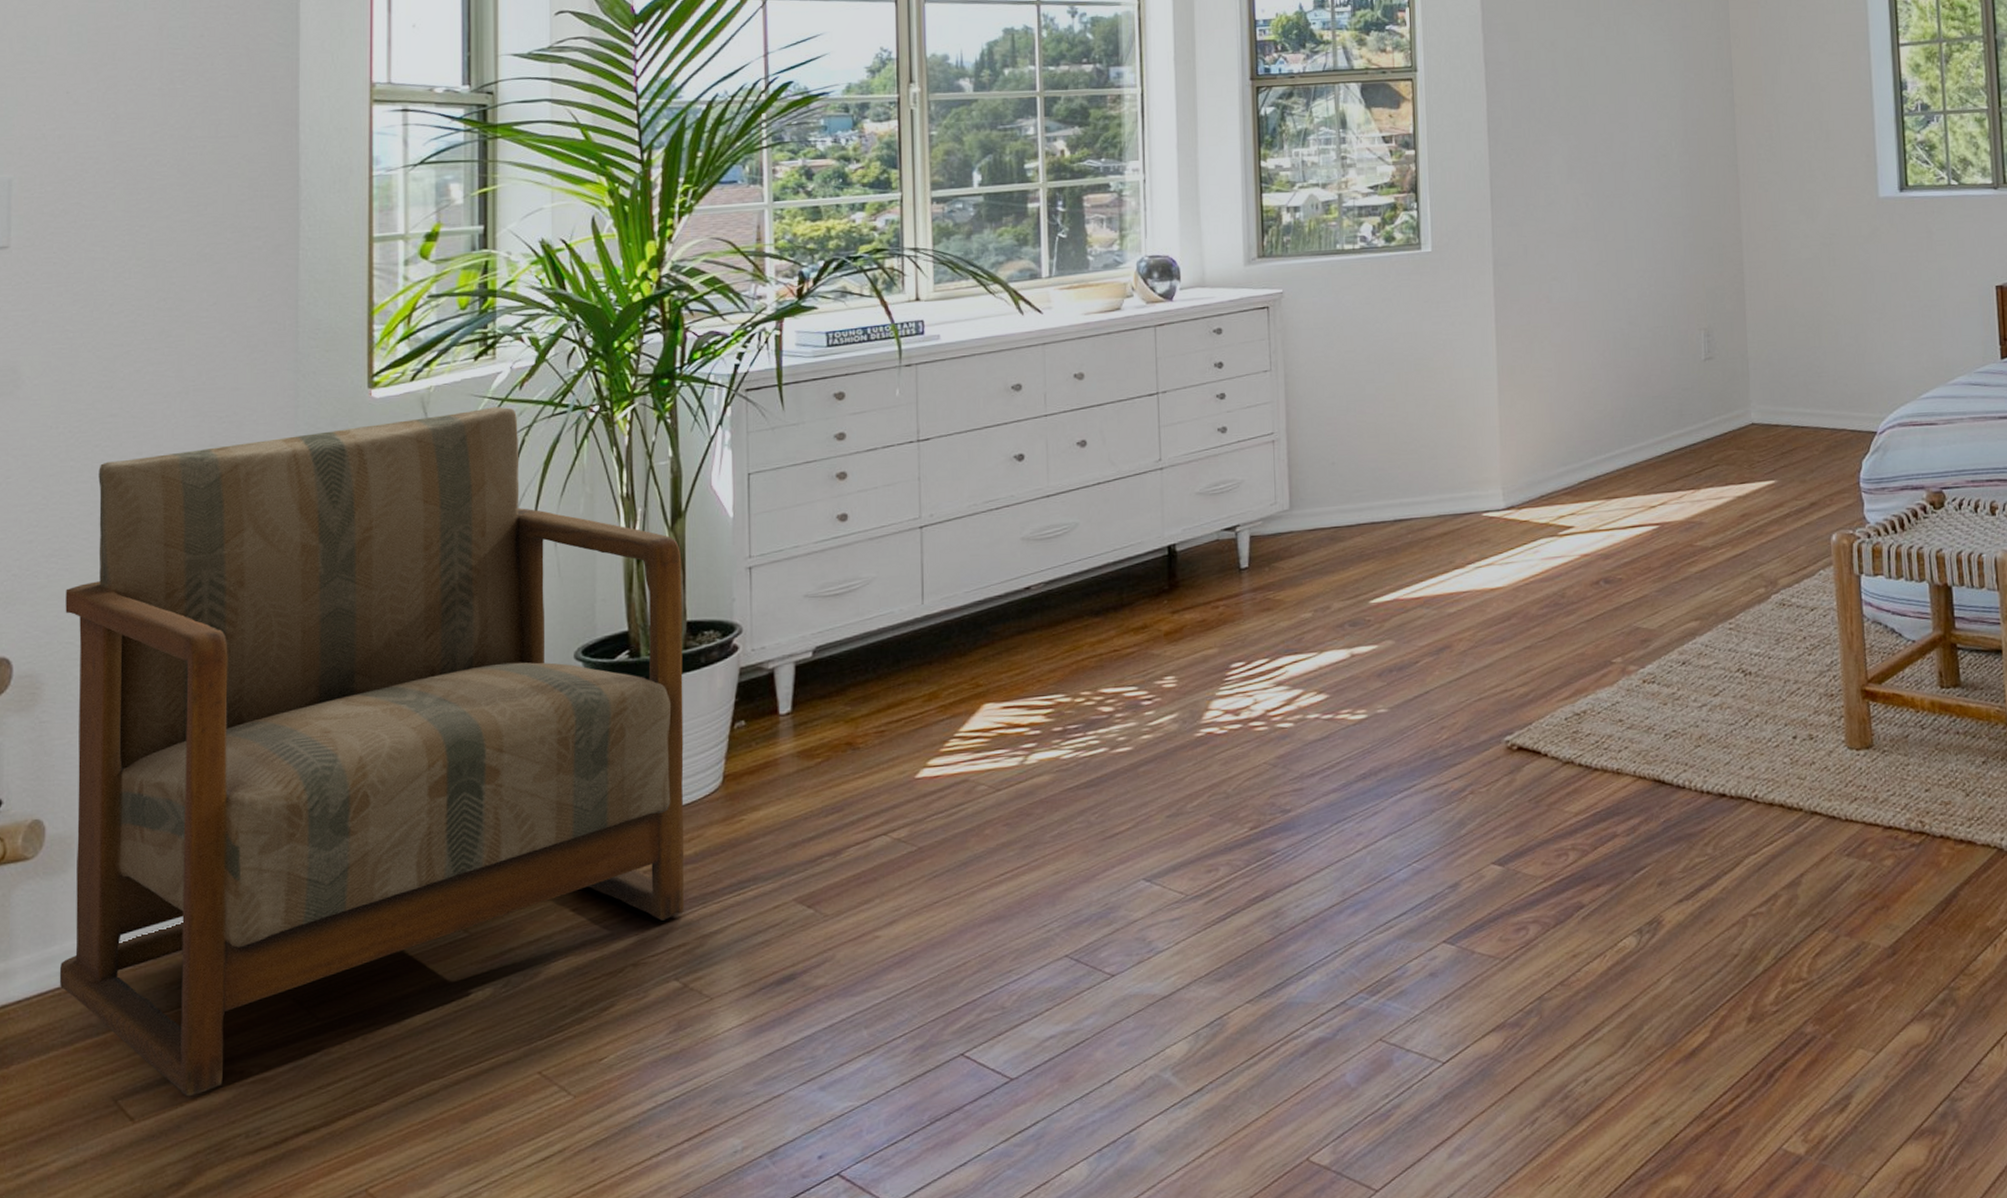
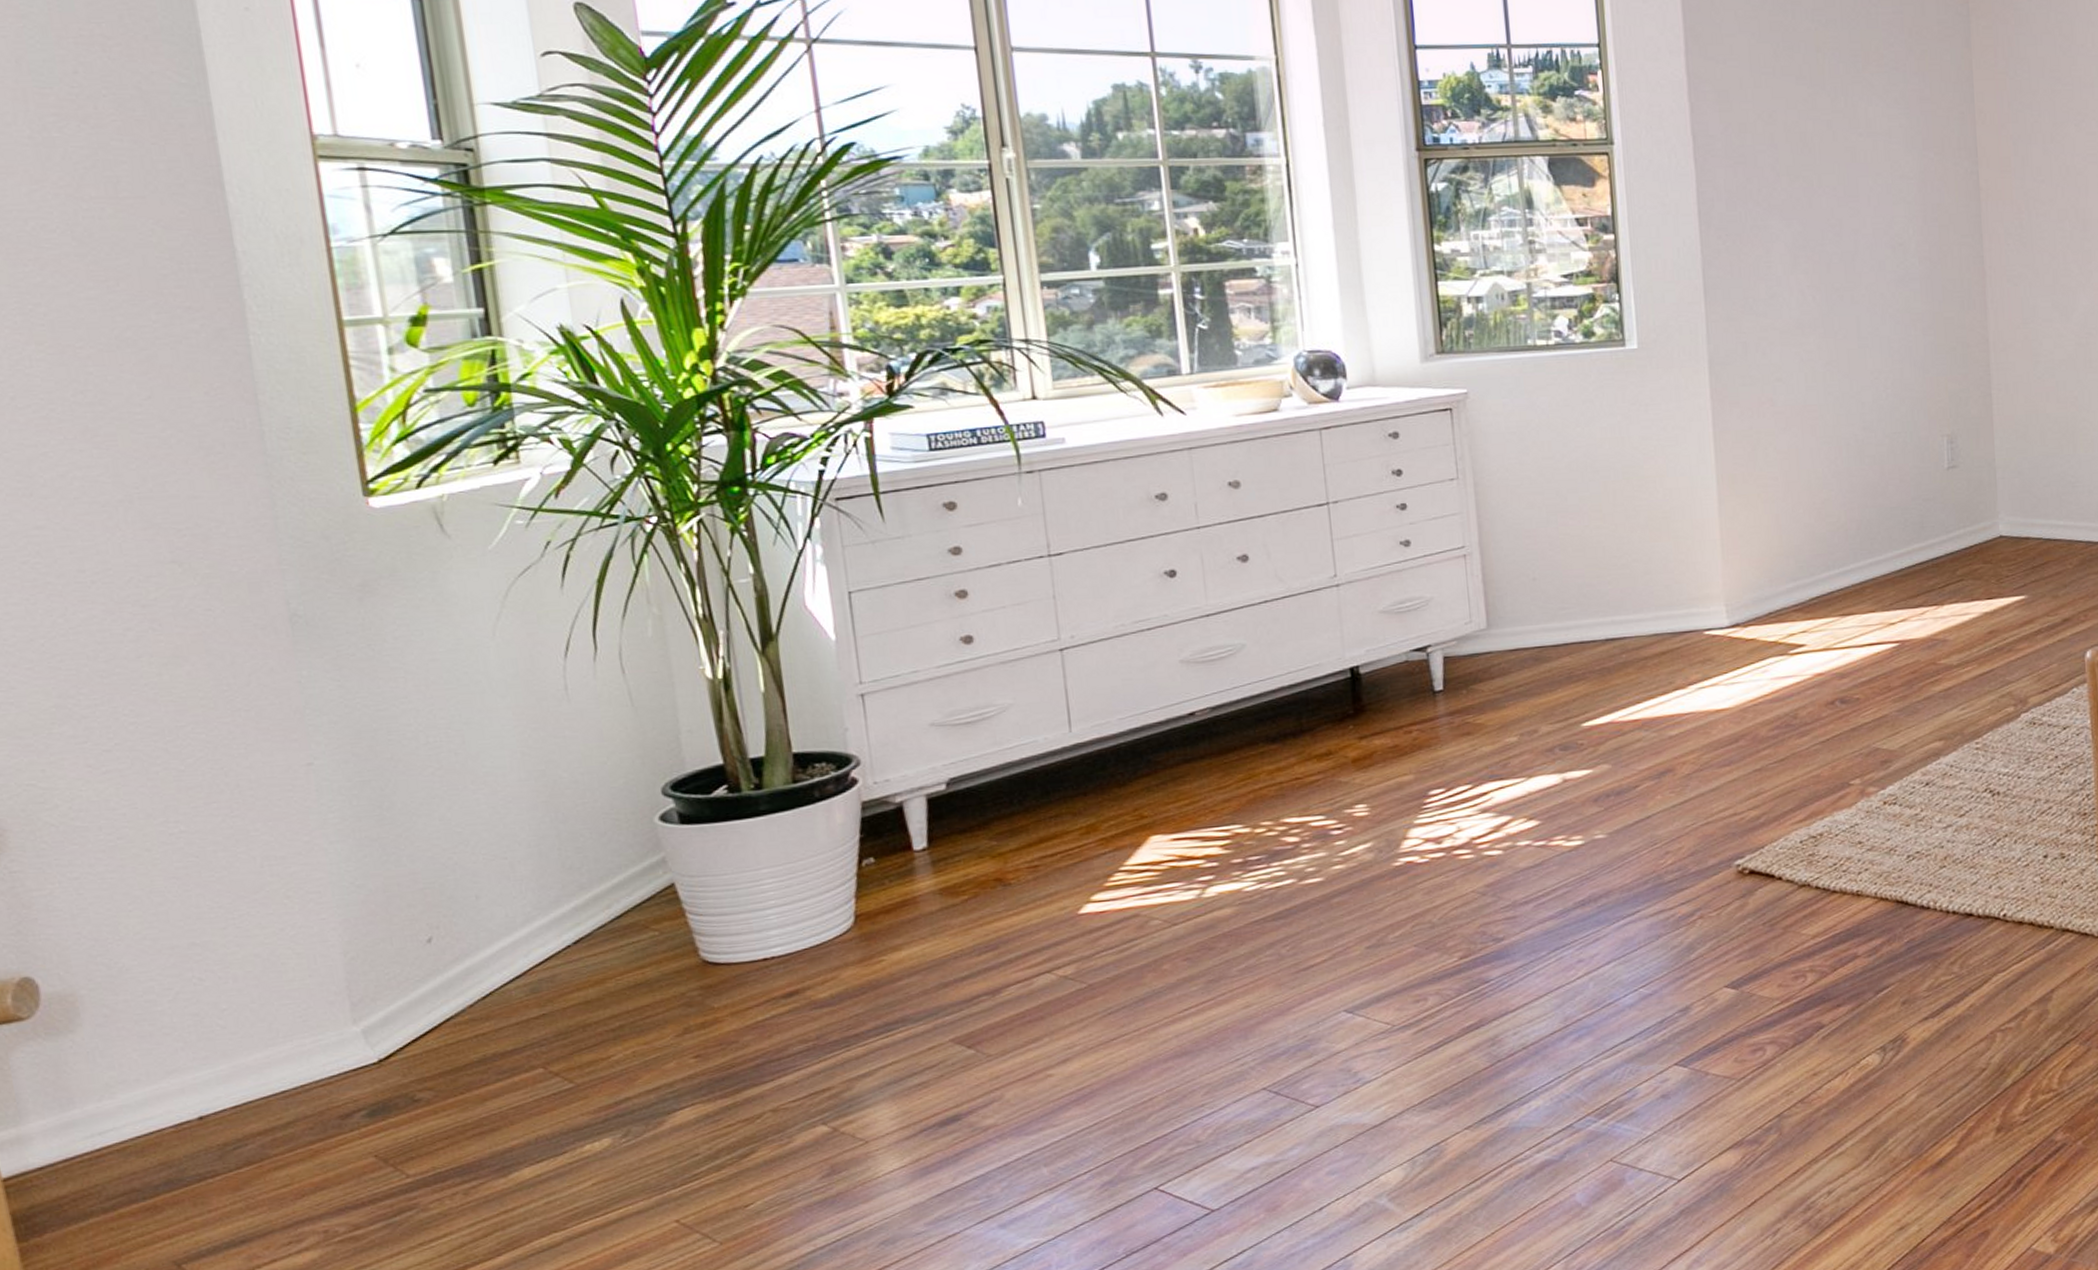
armchair: present [59,407,685,1097] -> none [15,518,826,1259]

